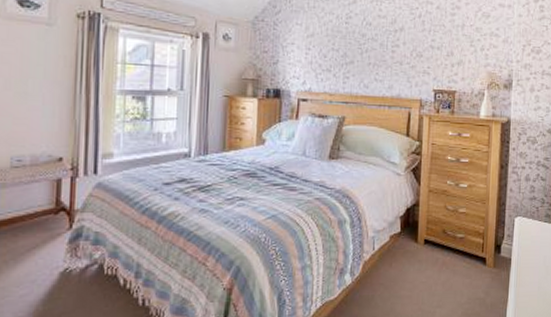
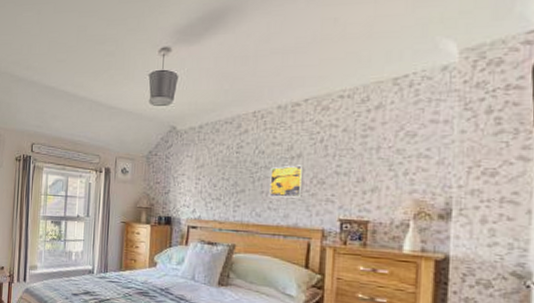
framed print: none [376,38,405,70] -> present [269,165,304,198]

